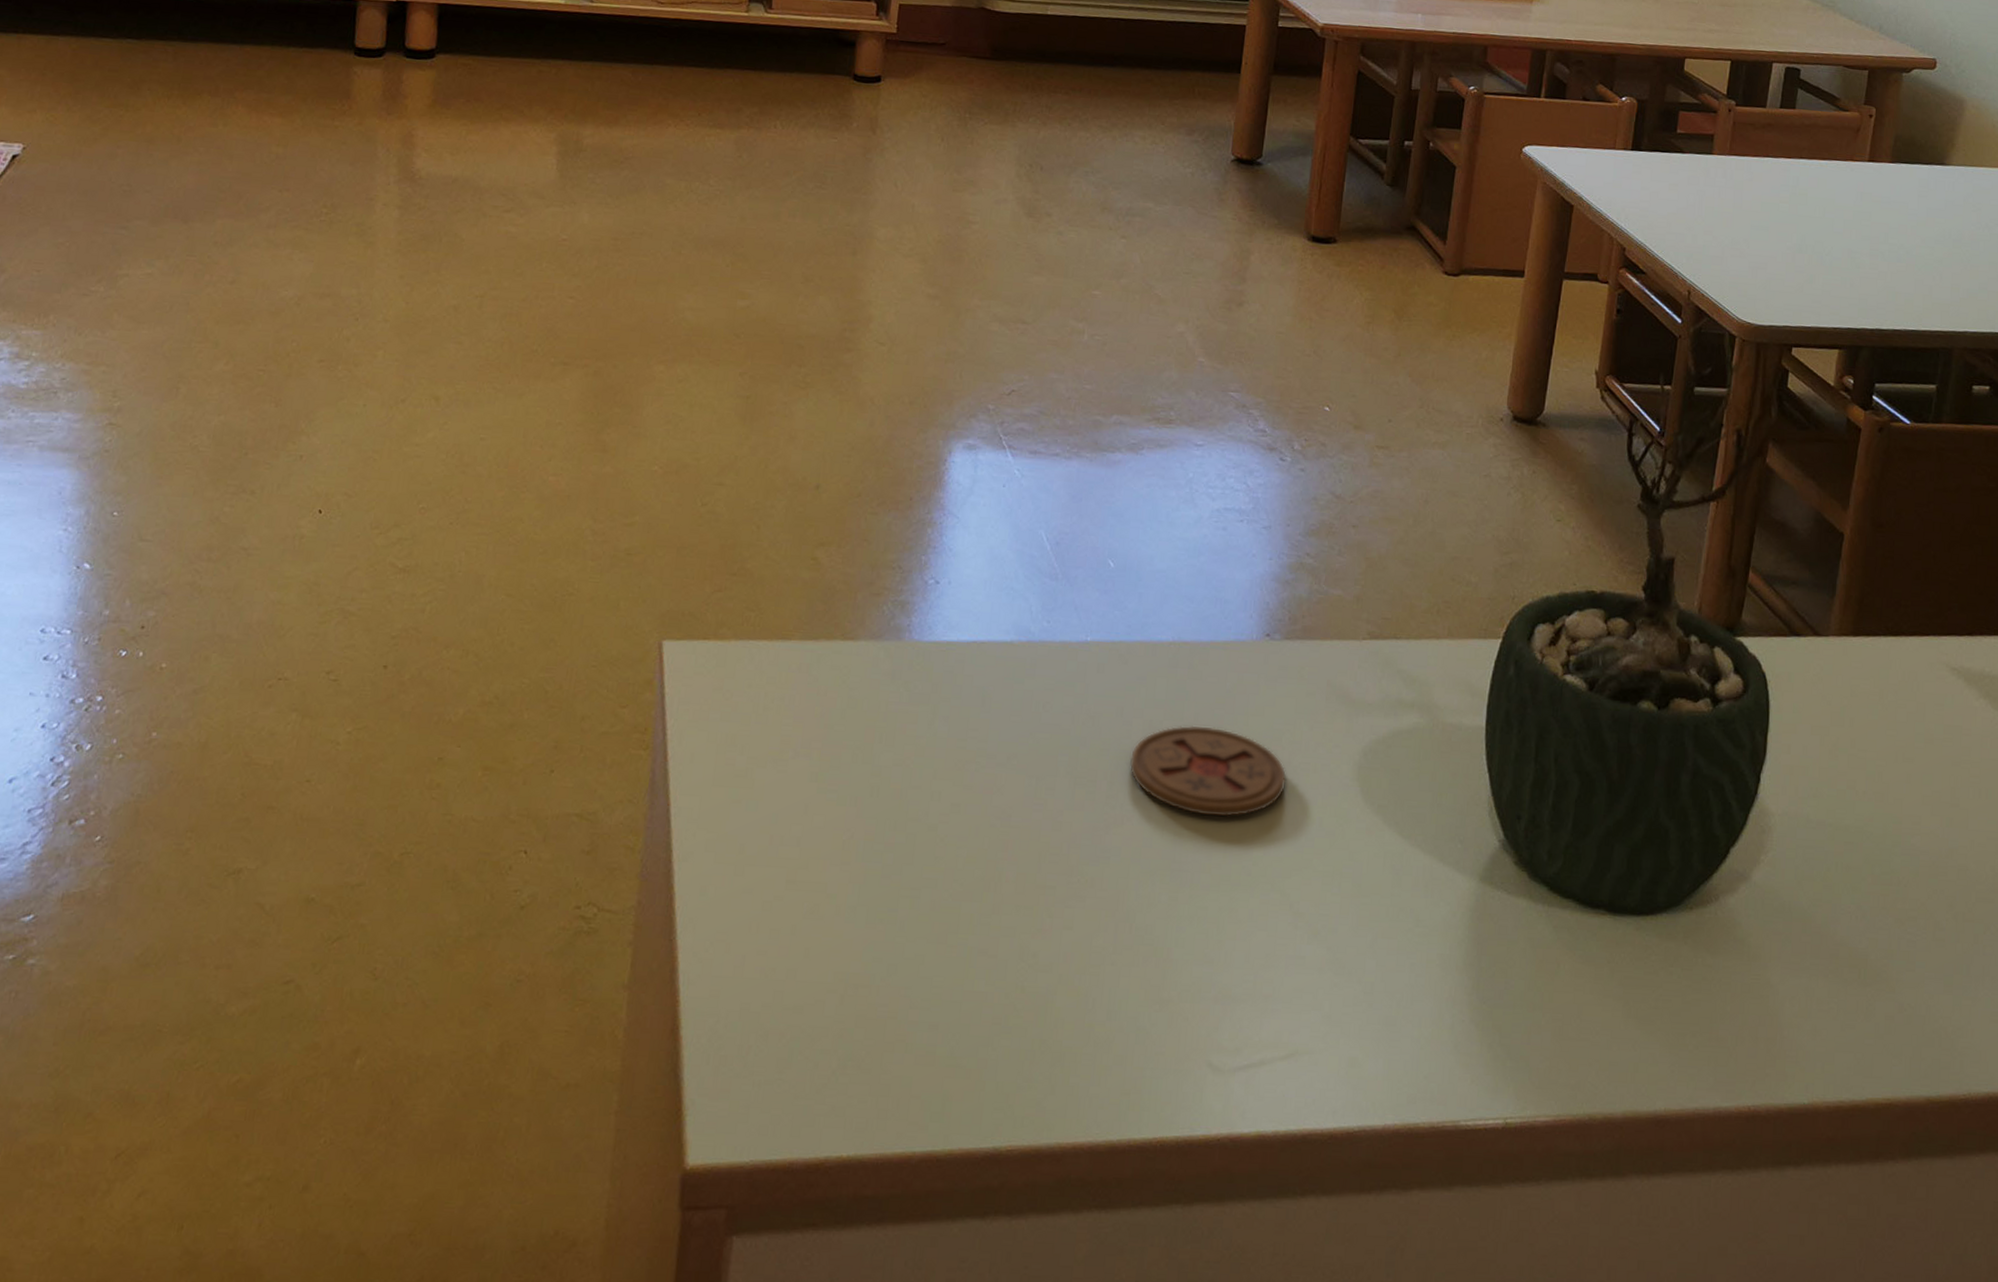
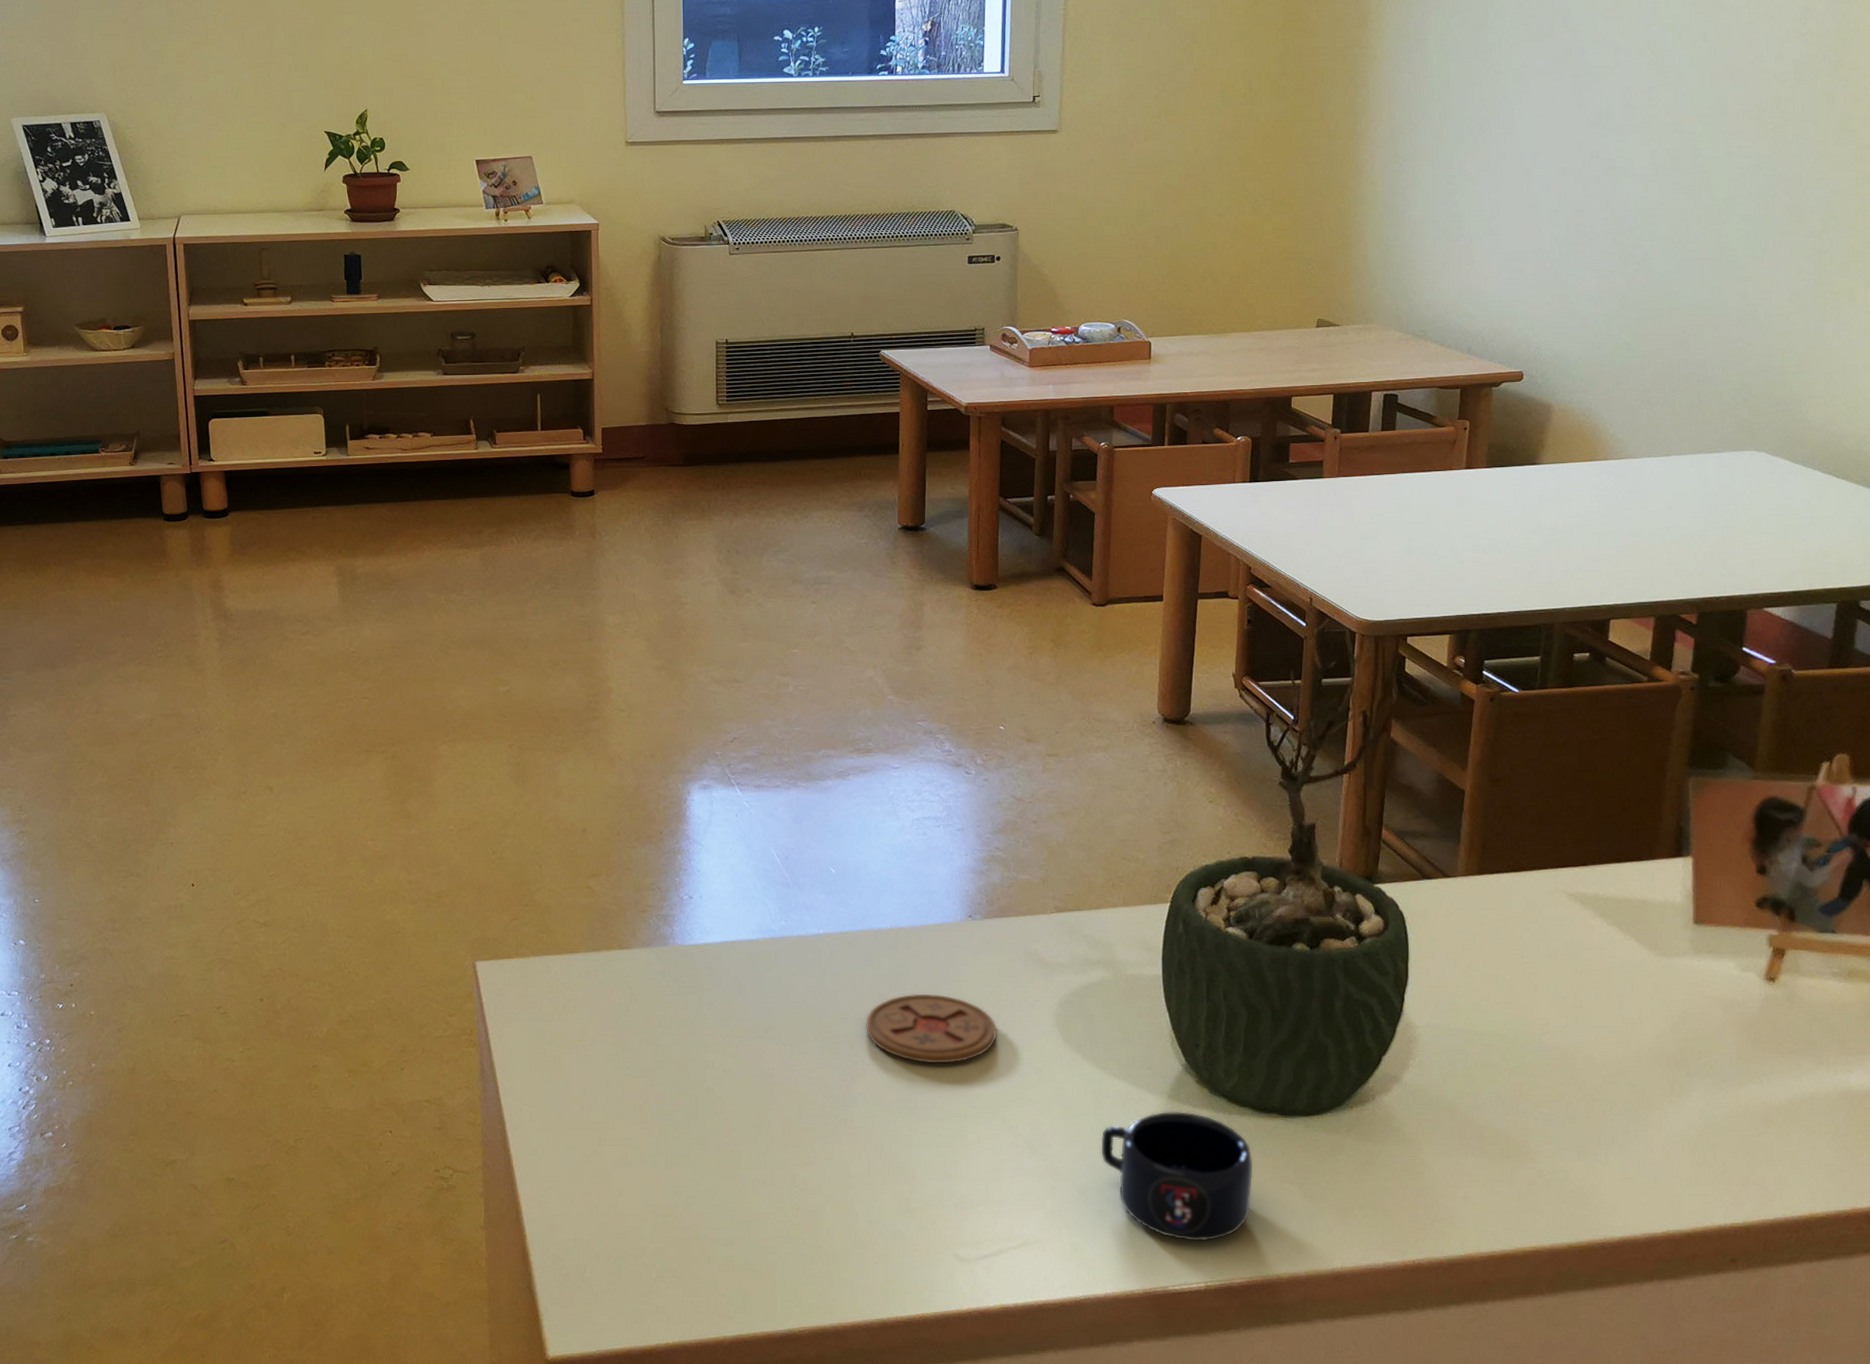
mug: none [1394,896,1573,1066] -> present [1101,1111,1254,1242]

